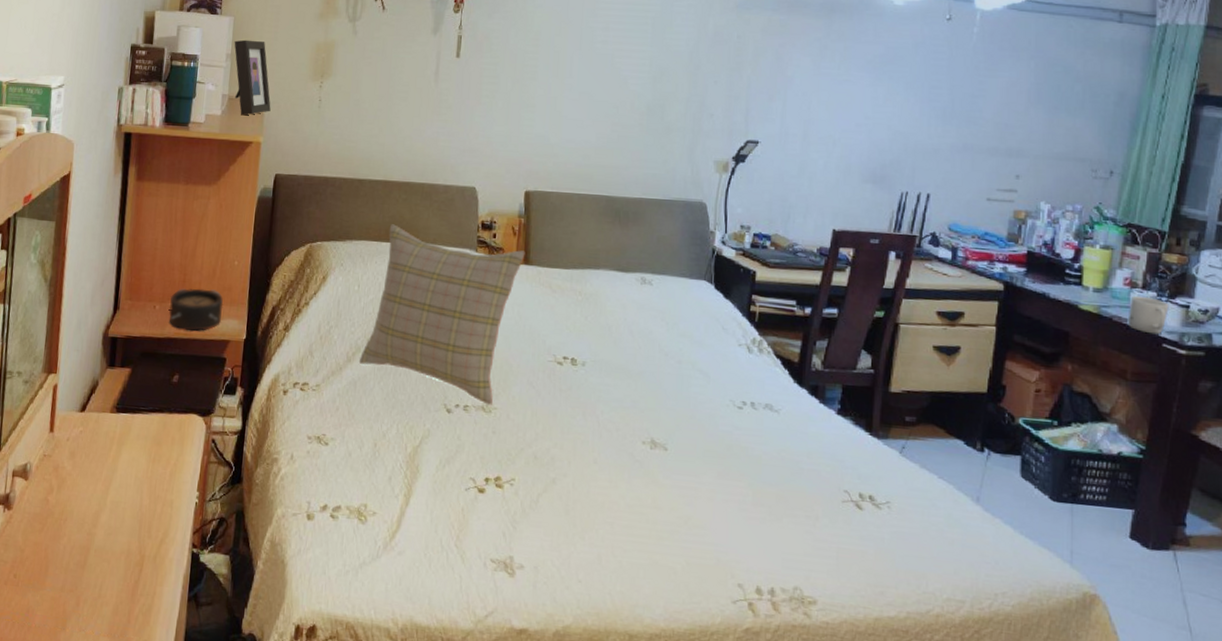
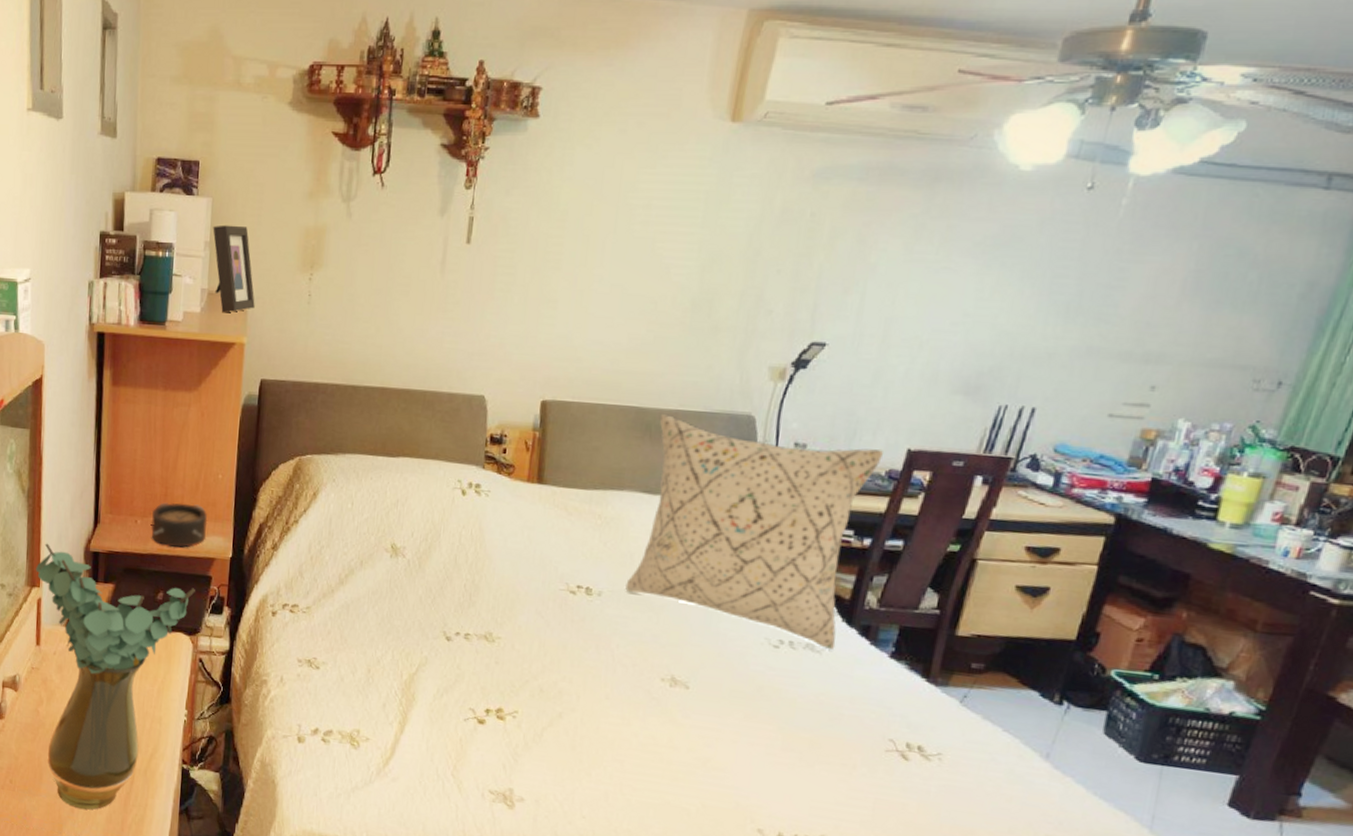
vase: none [53,330,210,602] -> present [35,543,195,810]
pillow: present [360,224,525,405] -> none [353,436,539,634]
pillow: none [606,202,813,408] -> present [625,414,883,649]
mug: present [1129,295,1169,335] -> none [1269,533,1328,580]

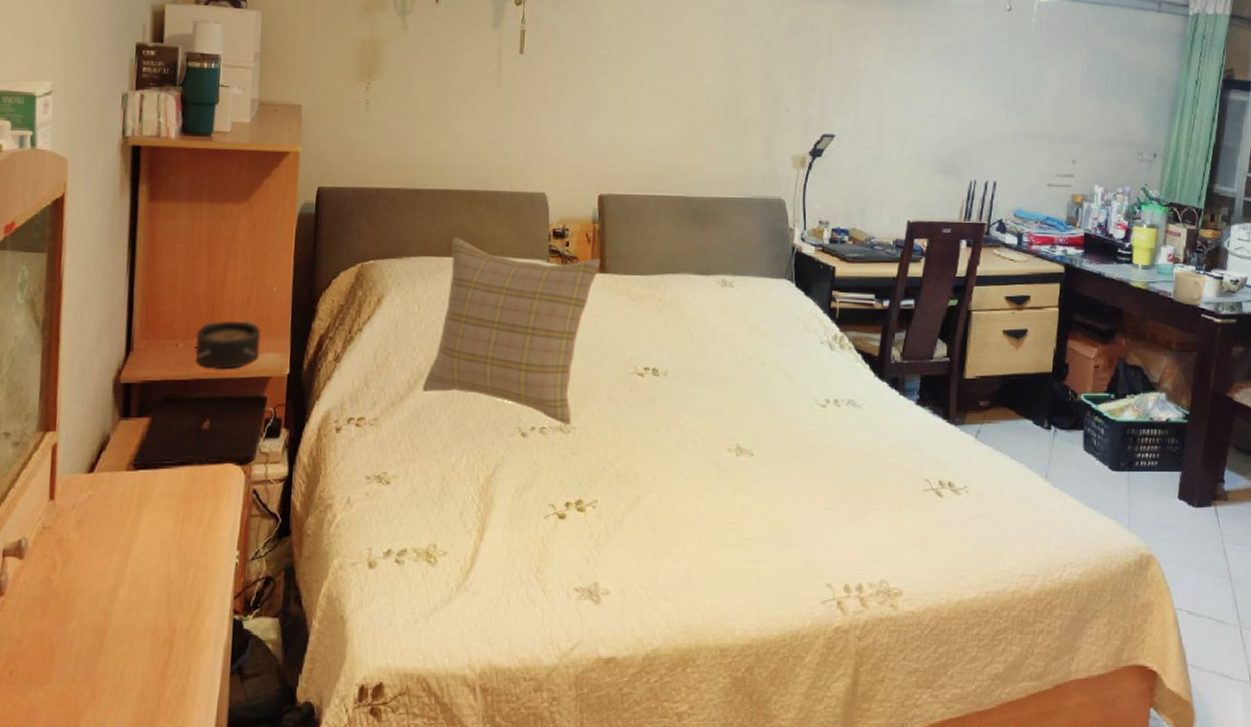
vase: present [35,543,195,810] -> none [50,379,248,691]
picture frame: present [213,225,255,313] -> none [263,36,310,123]
pillow: none [353,436,539,634] -> present [423,237,601,425]
pillow: present [625,414,883,649] -> none [688,202,889,403]
mug: none [1269,533,1328,580] -> present [1172,270,1206,306]

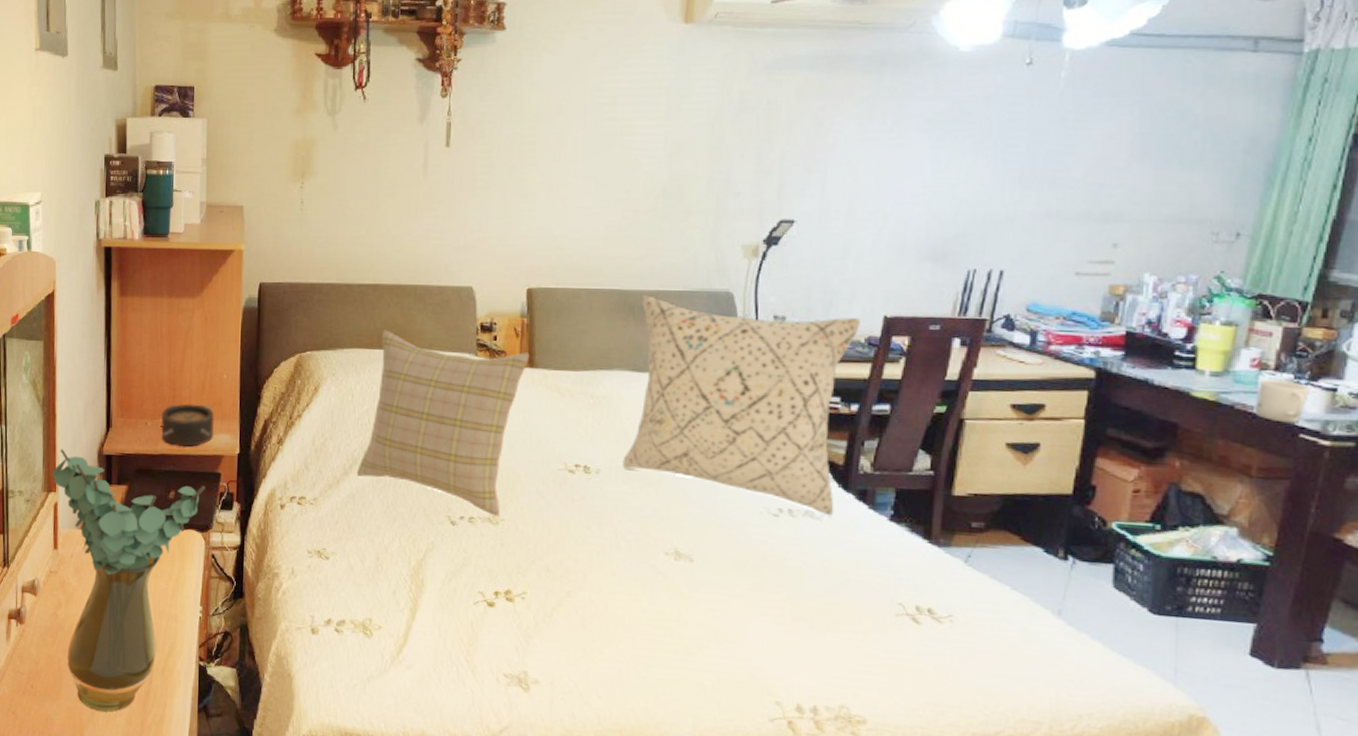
vase: none [50,379,248,691] -> present [51,449,205,712]
pillow: none [688,202,889,403] -> present [622,295,860,515]

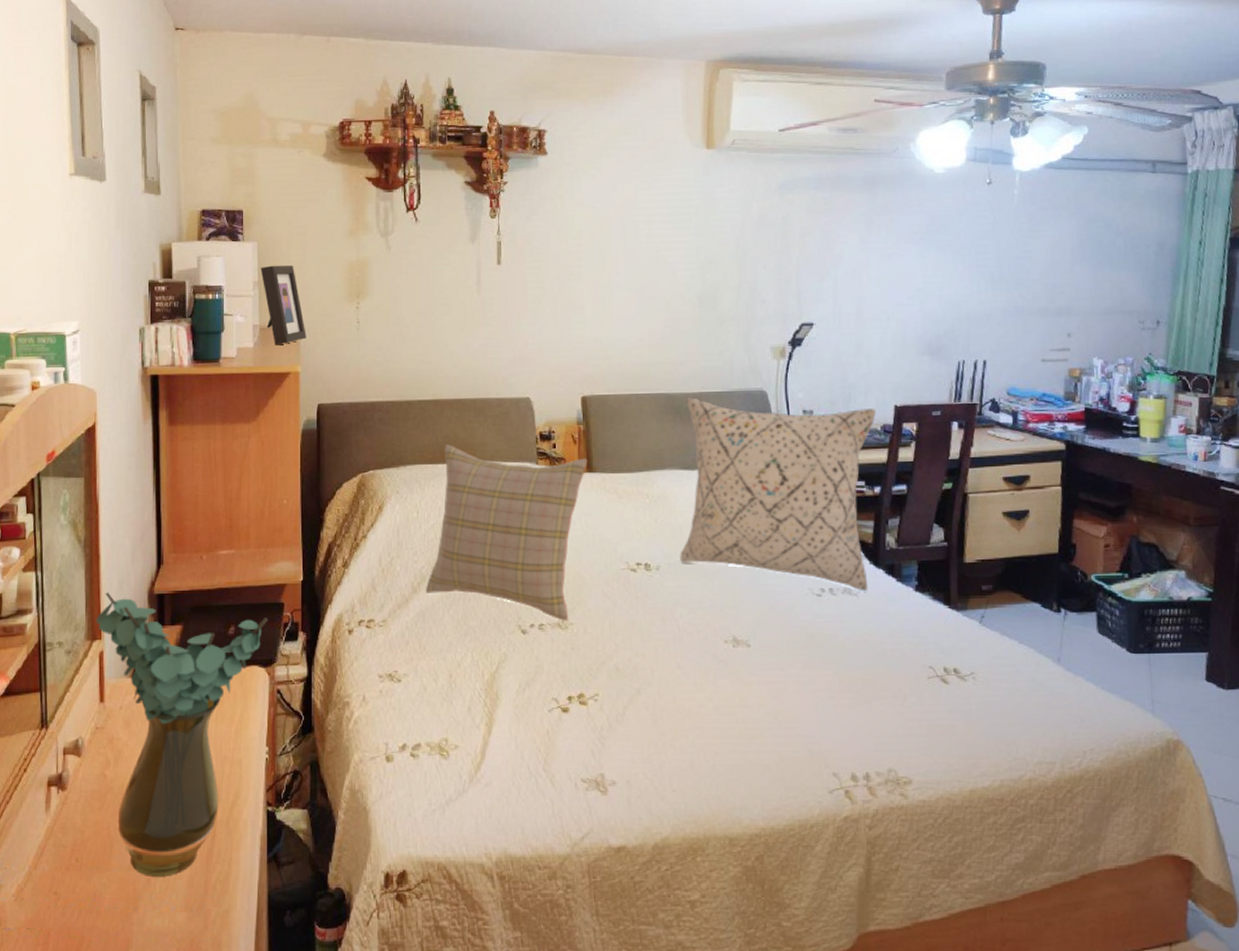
alarm clock: present [161,403,215,447] -> none [217,532,276,579]
picture frame: none [209,142,251,223] -> present [260,265,306,346]
mug: present [1256,378,1310,423] -> none [1186,441,1224,478]

